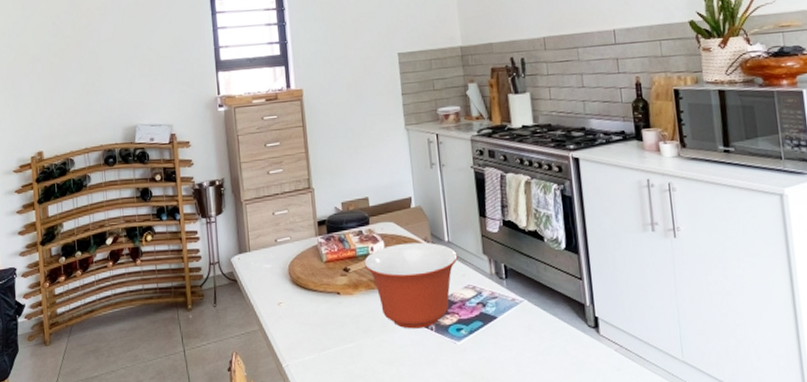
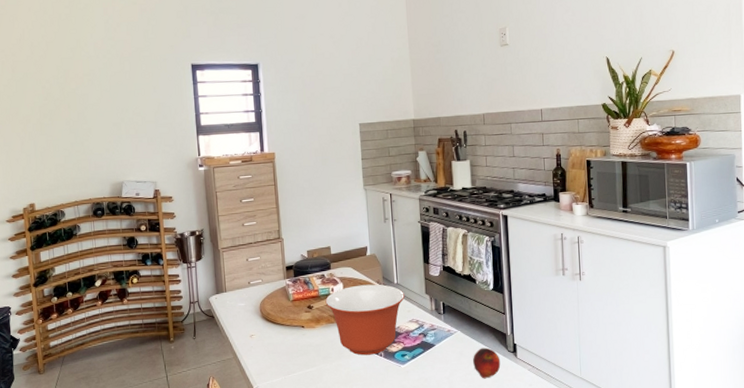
apple: none [543,321,580,361] -> present [472,347,501,379]

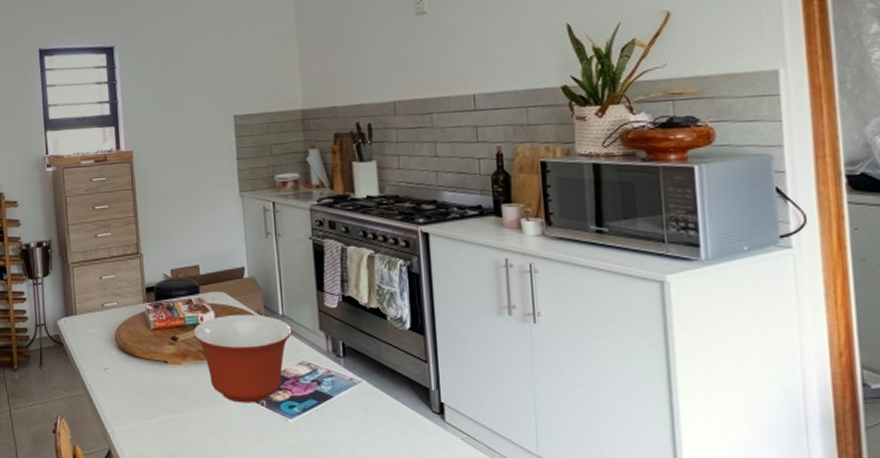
apple: present [472,347,501,379] -> none [383,405,423,446]

